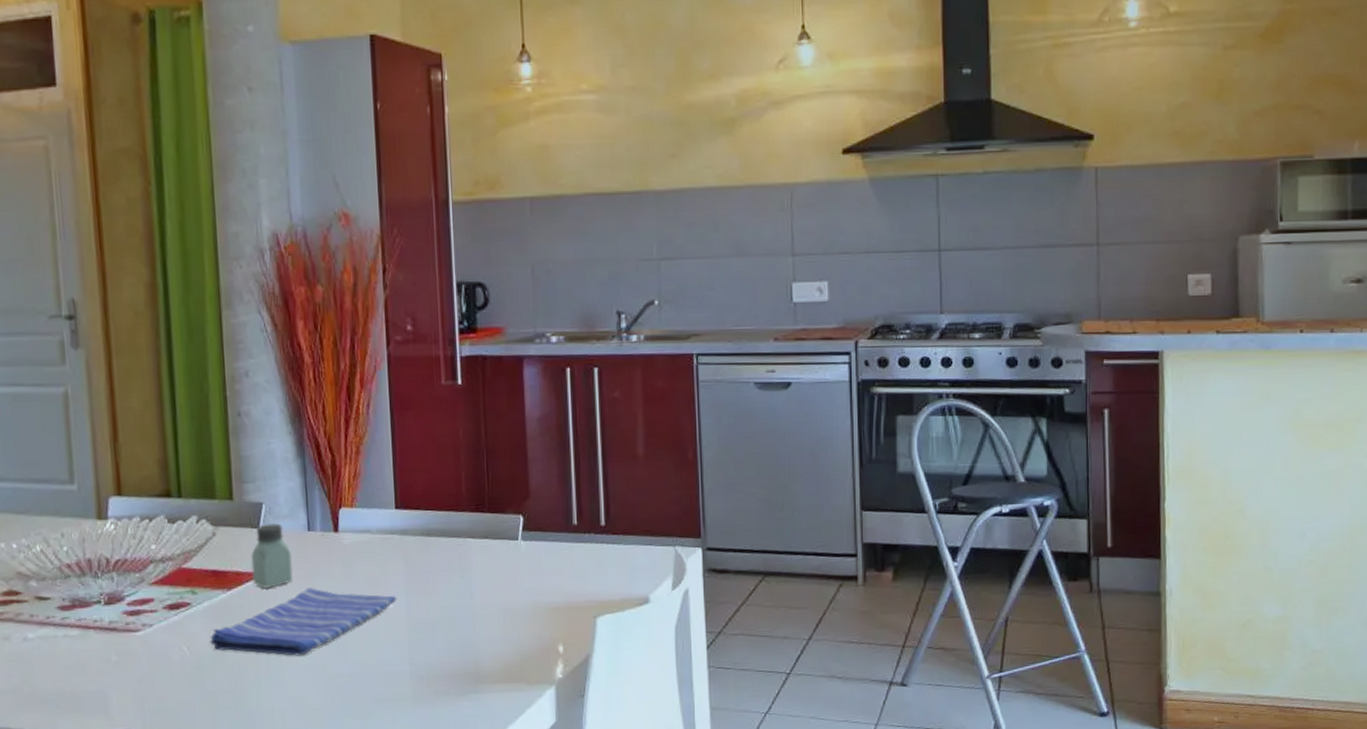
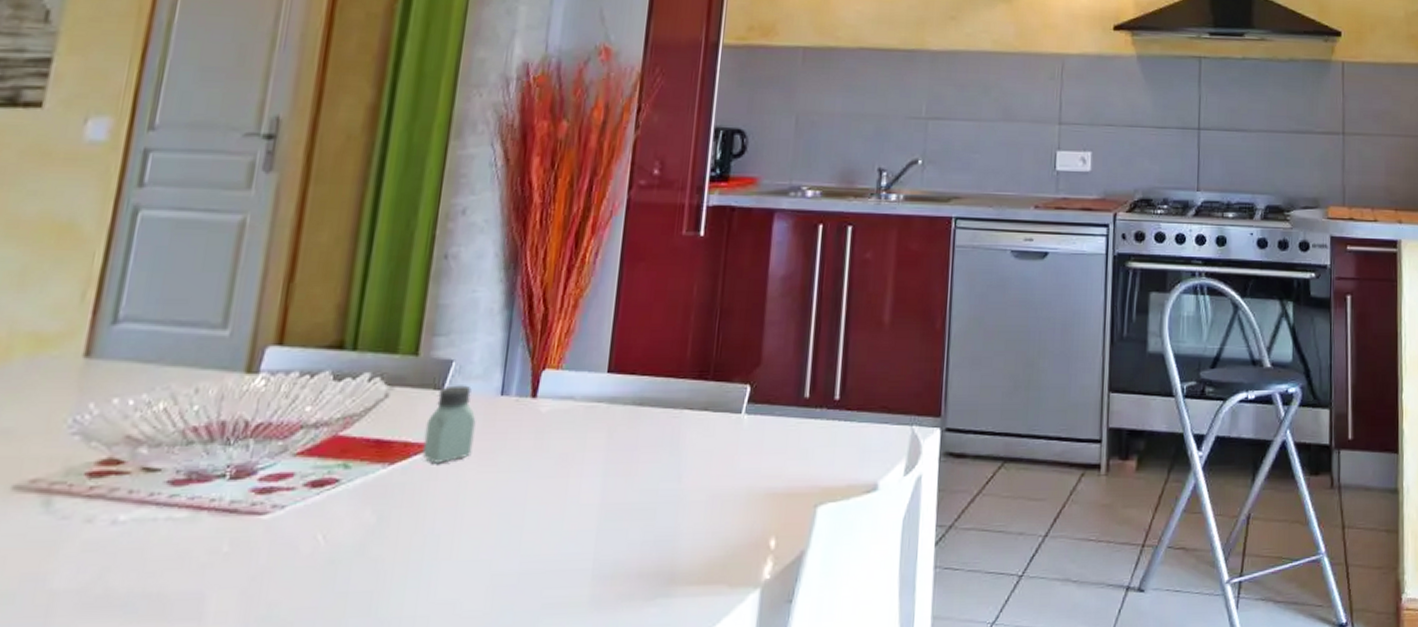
dish towel: present [210,588,397,656] -> none [354,464,592,549]

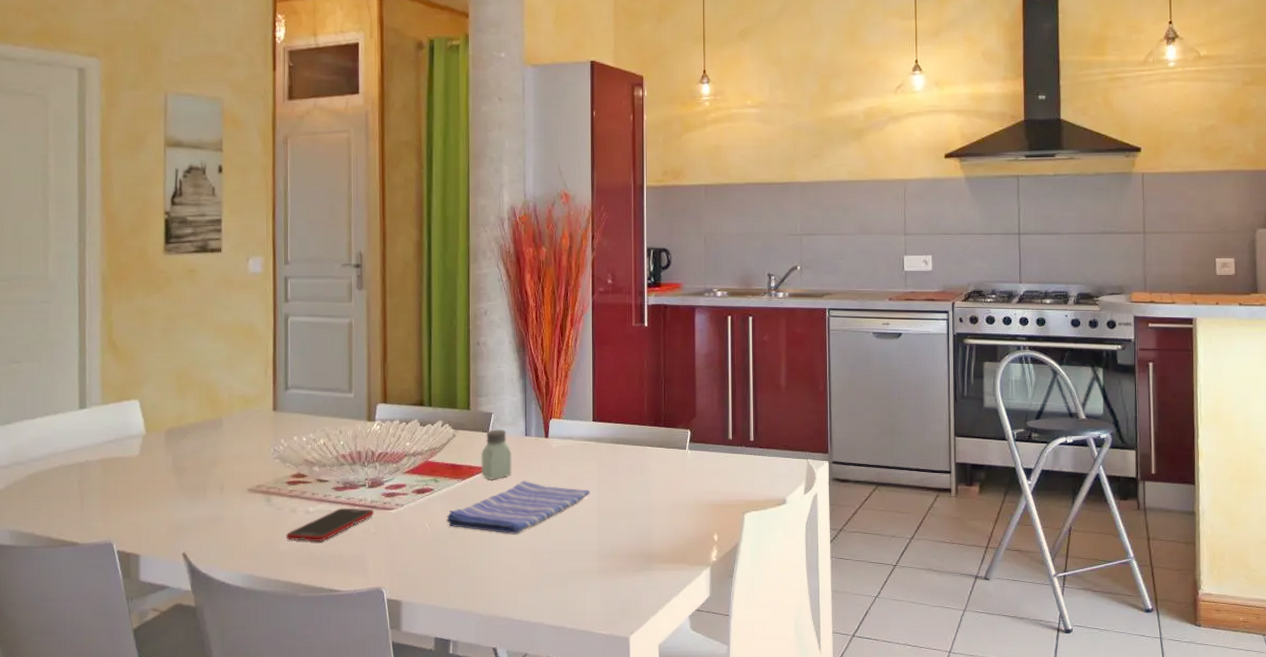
cell phone: none [68,513,233,573] -> present [286,508,374,542]
dish towel: none [354,464,592,549] -> present [446,481,591,534]

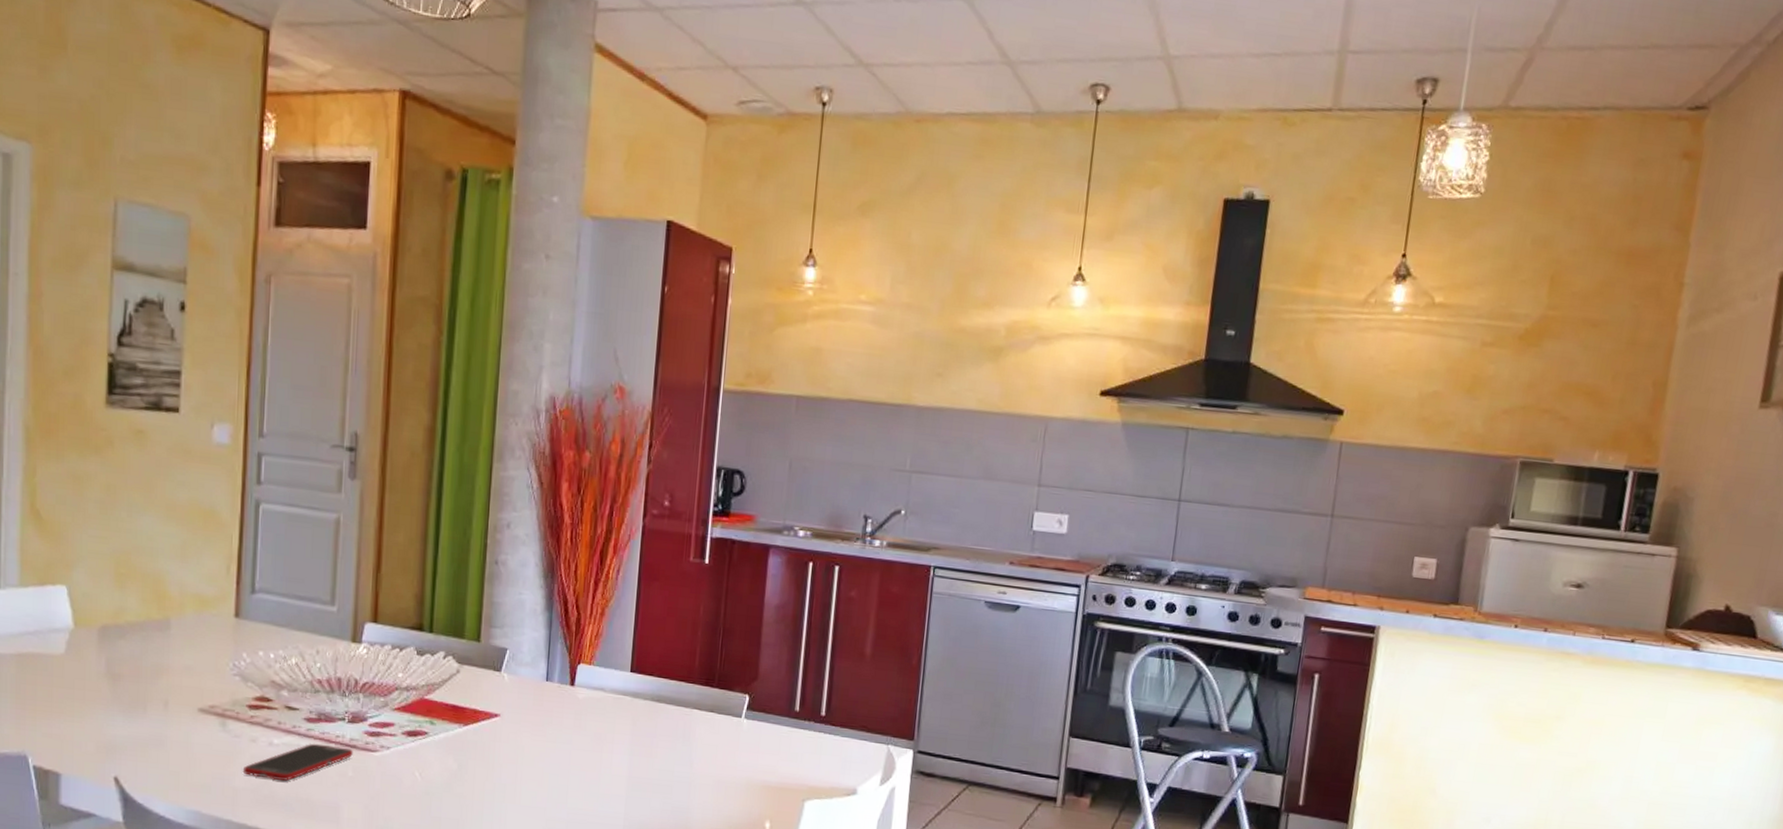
dish towel: present [446,481,591,534] -> none [441,734,621,797]
saltshaker: present [481,429,512,481] -> none [488,669,528,730]

